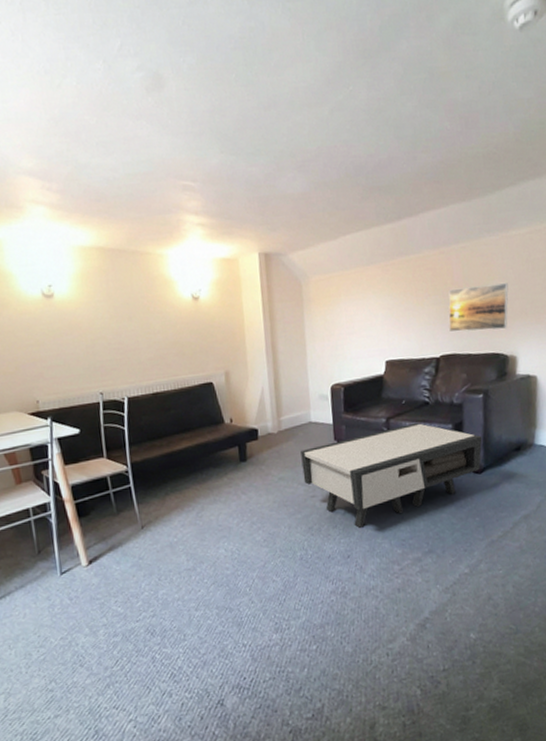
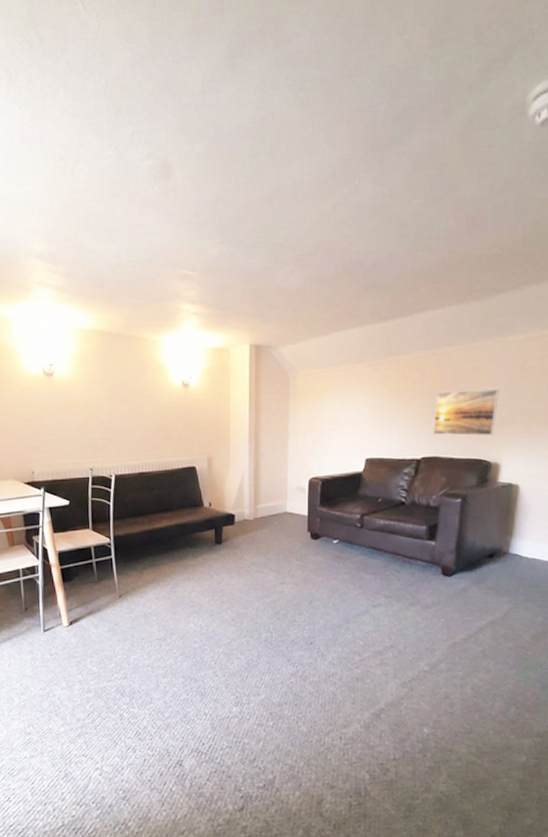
coffee table: present [300,422,483,528] -> none [274,521,456,617]

